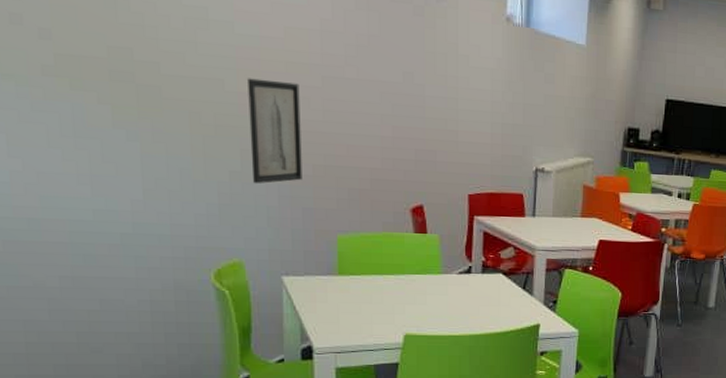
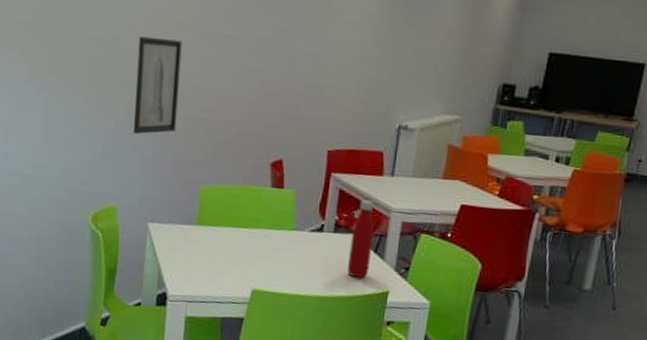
bottle: none [499,241,521,314] -> present [348,200,374,278]

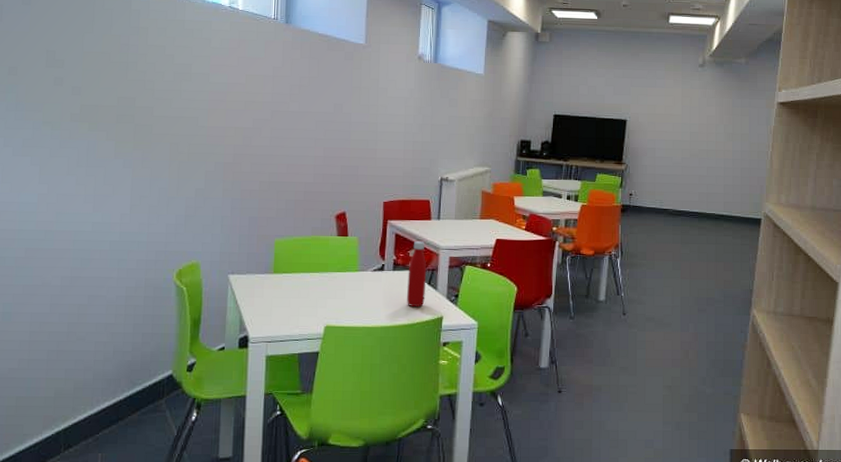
wall art: present [133,36,182,135] -> none [212,115,254,199]

